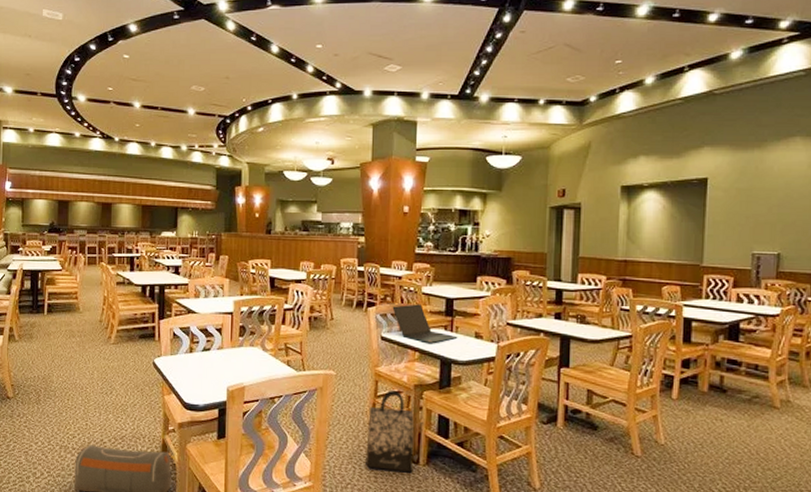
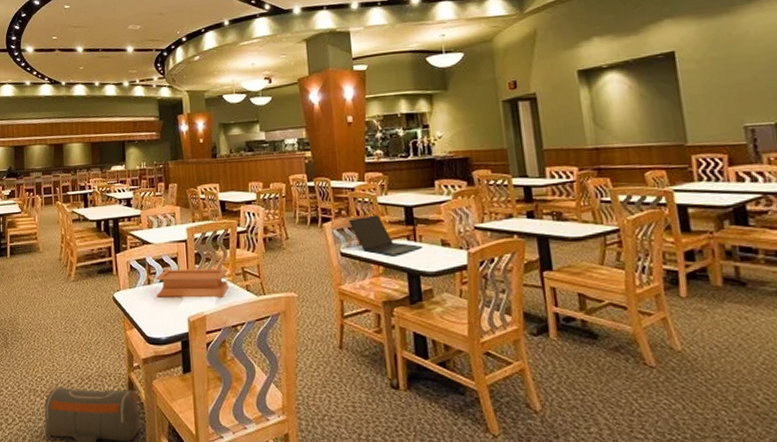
tray: none [198,339,271,371] -> present [156,269,229,298]
shopping bag: present [366,389,414,473] -> none [337,308,393,400]

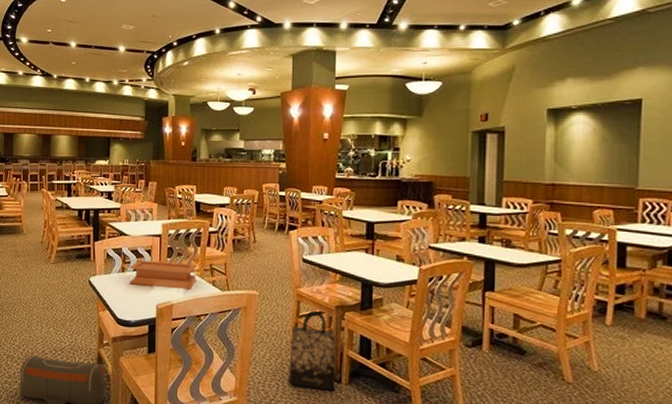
shopping bag: none [337,308,393,400] -> present [289,310,336,392]
laptop: present [348,215,423,256] -> none [313,227,379,267]

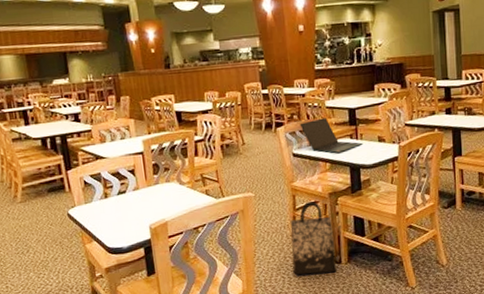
tray: present [130,259,197,290] -> none [113,176,189,210]
laptop: none [313,227,379,267] -> present [300,118,363,154]

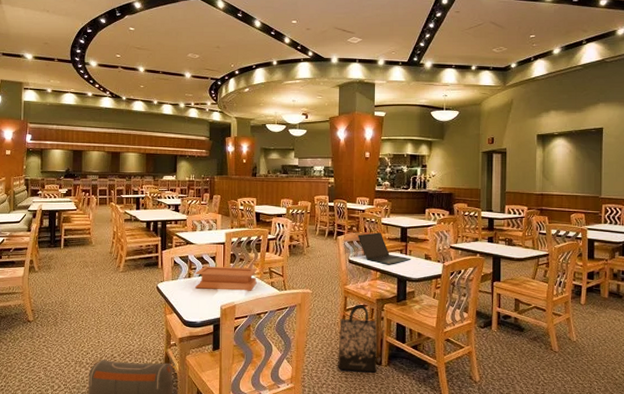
tray: none [113,176,189,210] -> present [195,266,257,291]

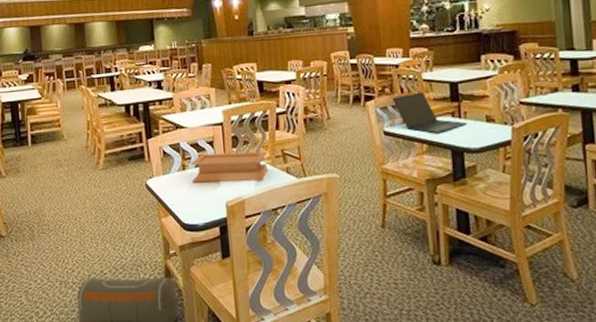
shopping bag: present [338,304,377,373] -> none [380,187,434,276]

